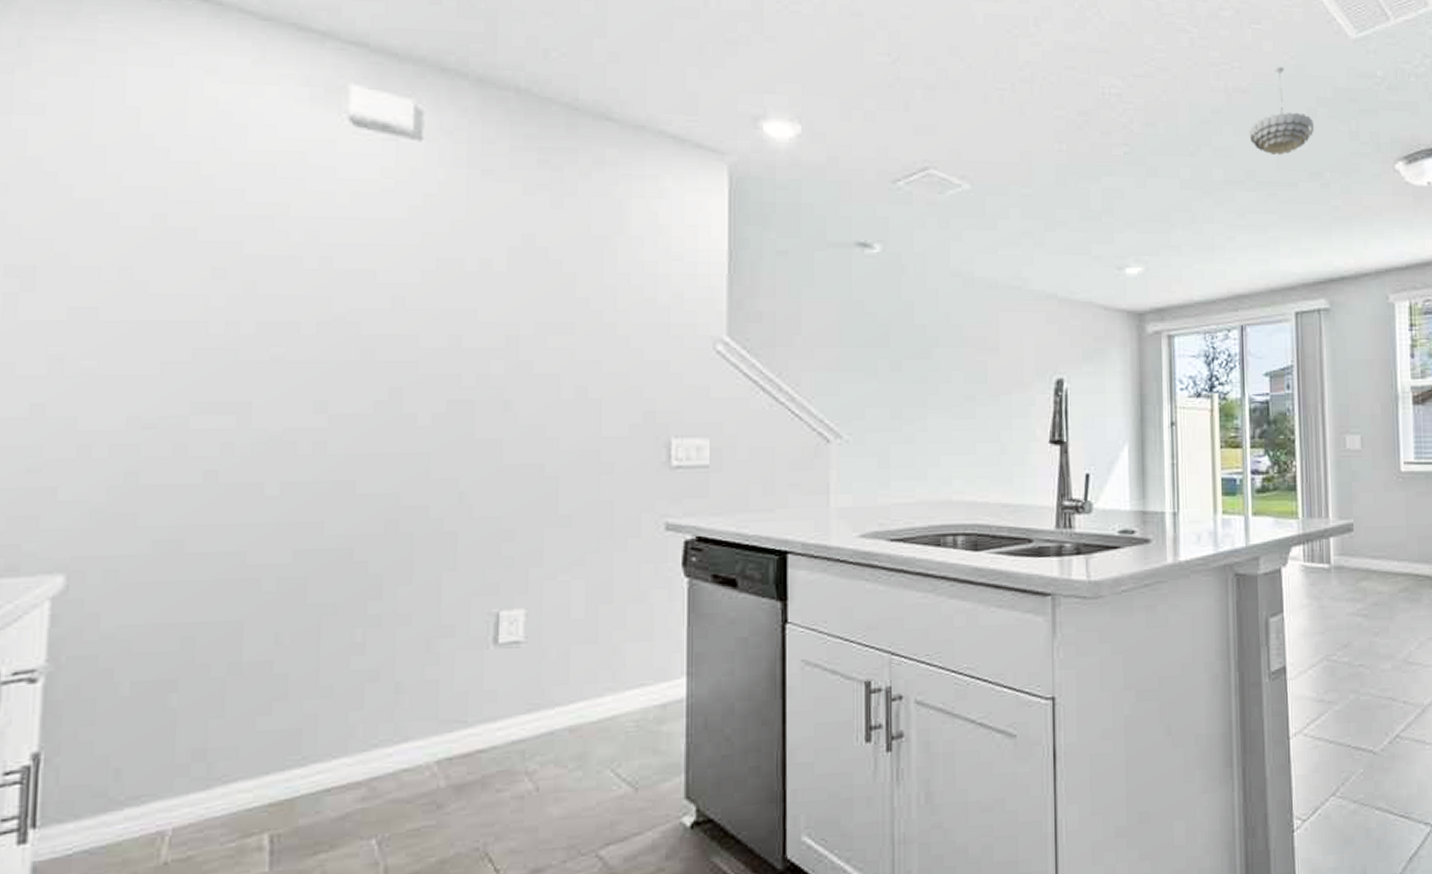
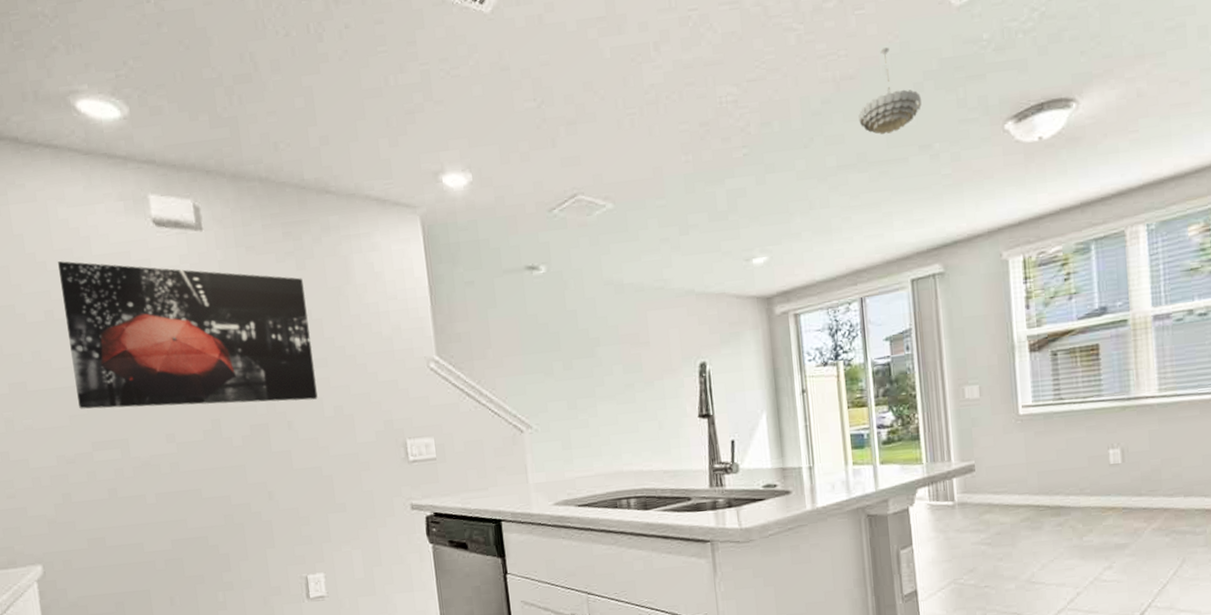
wall art: none [181,151,556,375] -> present [58,261,318,409]

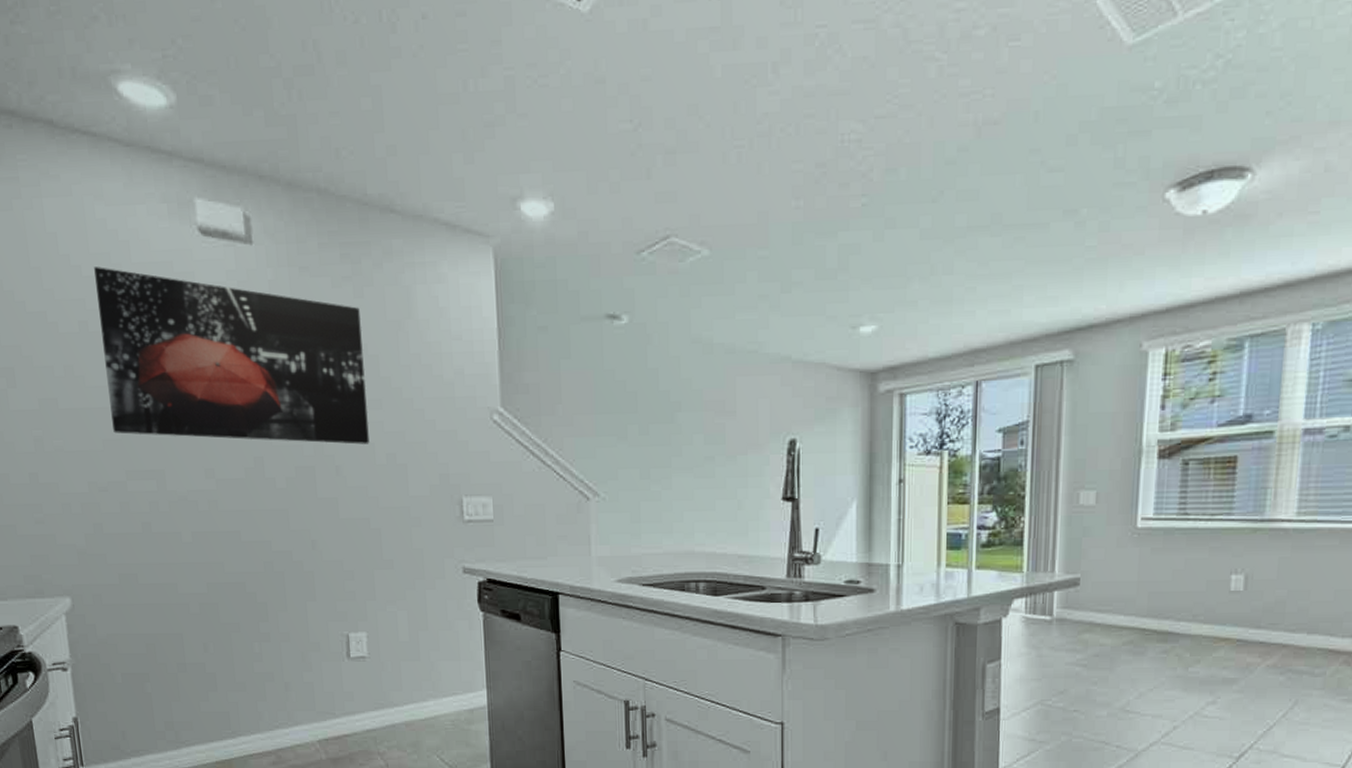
chandelier: present [858,47,921,134] -> none [998,89,1073,193]

